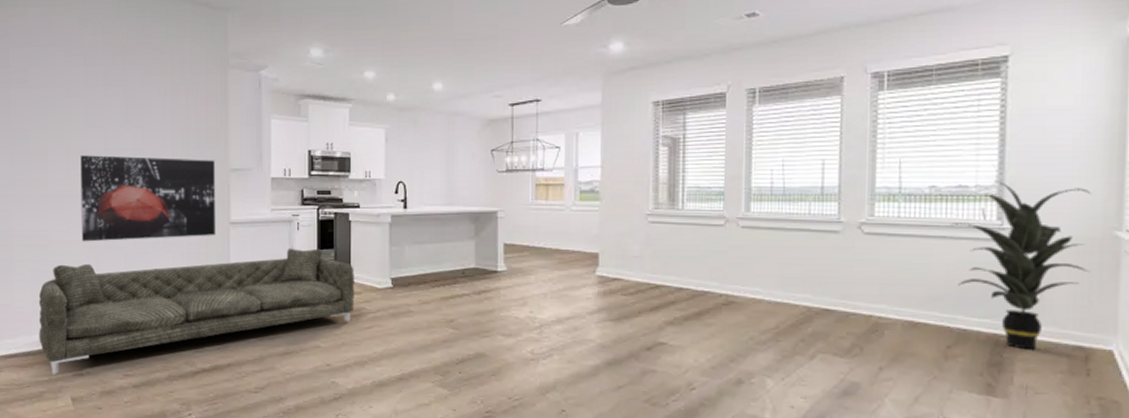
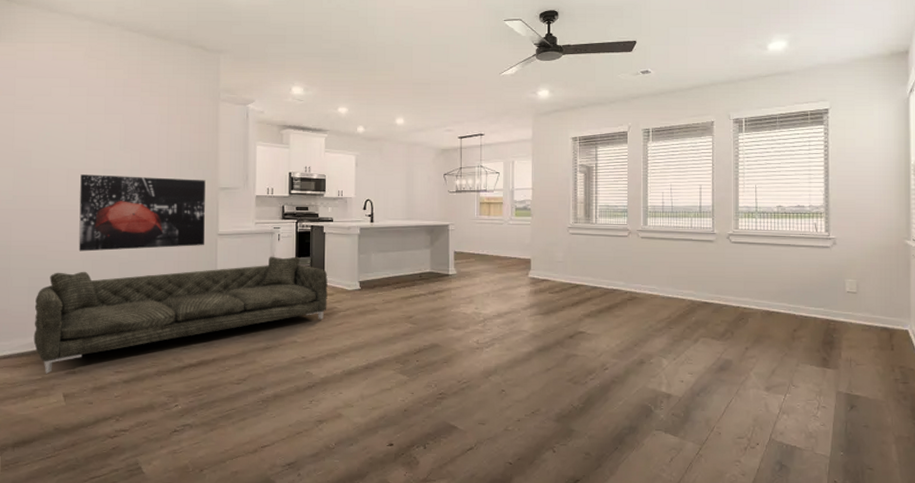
indoor plant: present [947,180,1092,350] -> none [790,202,889,331]

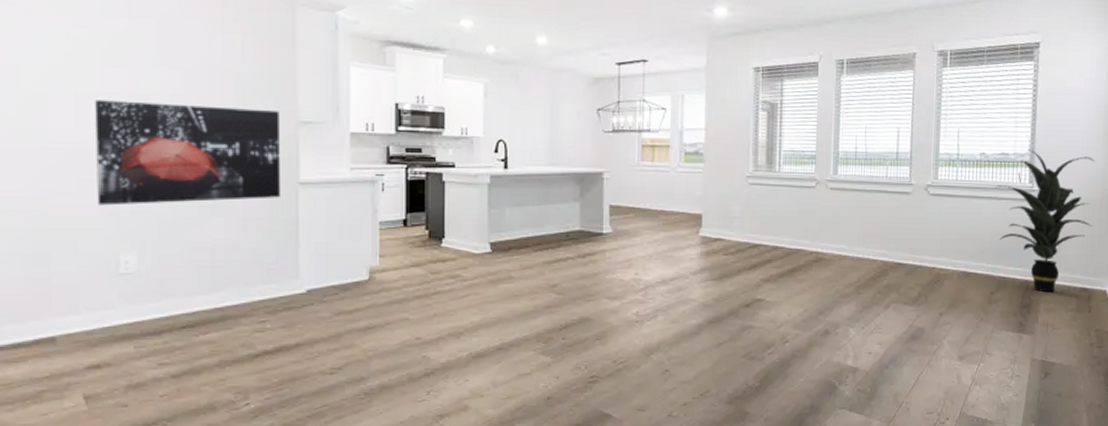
sofa: present [33,256,328,374] -> none [34,211,449,370]
indoor plant: none [790,202,889,331] -> present [993,149,1095,293]

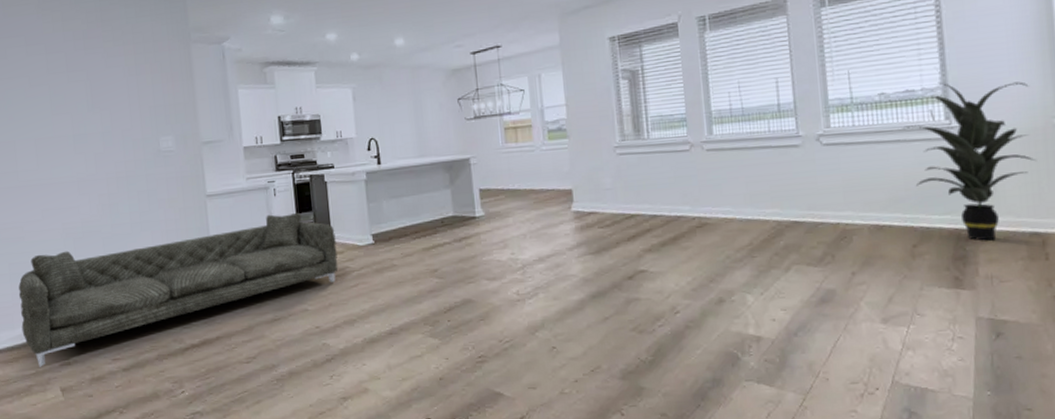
sofa: none [34,211,449,370] -> present [18,212,338,367]
wall art: present [95,100,282,206] -> none [49,135,194,230]

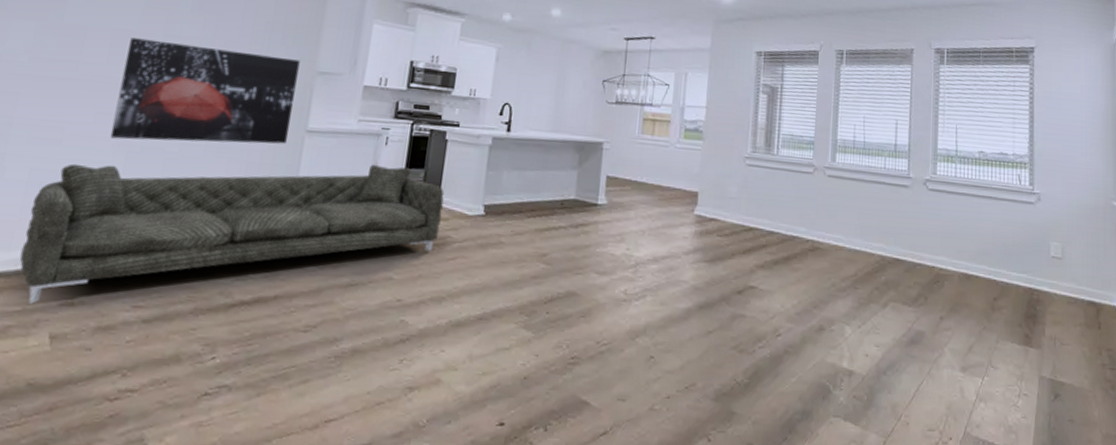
wall art: none [49,135,194,230] -> present [110,38,300,144]
indoor plant: present [899,81,1035,241] -> none [992,150,1096,304]

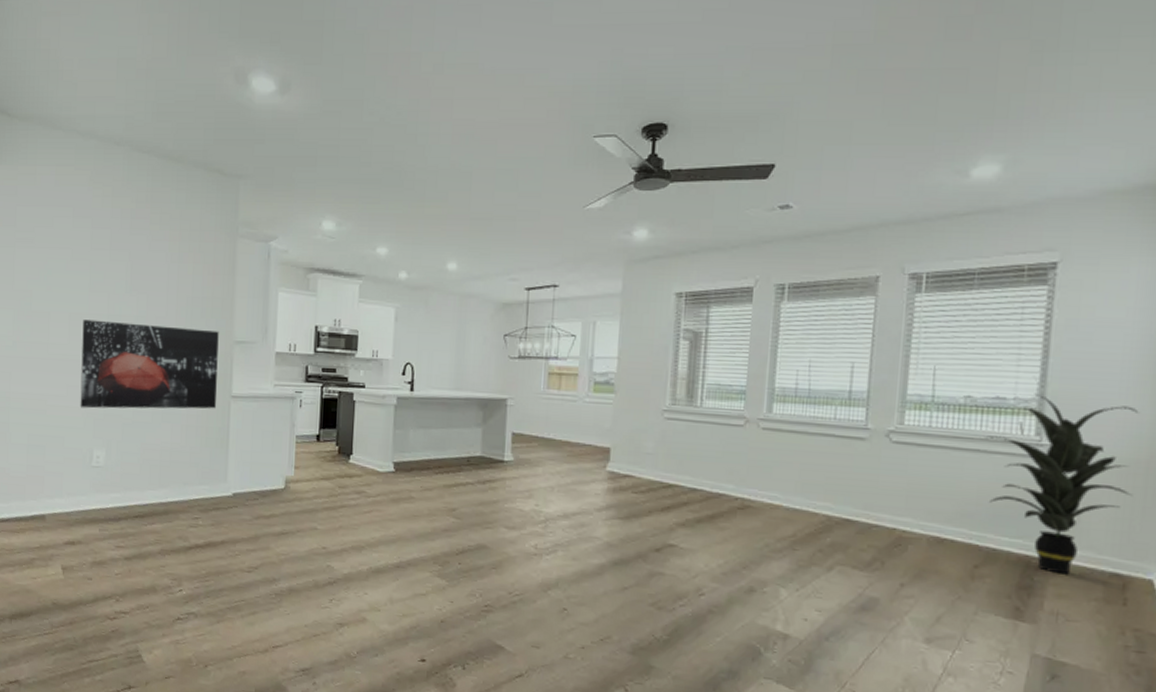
sofa: present [19,163,445,304] -> none [32,425,356,542]
indoor plant: none [992,150,1096,304] -> present [981,393,1139,575]

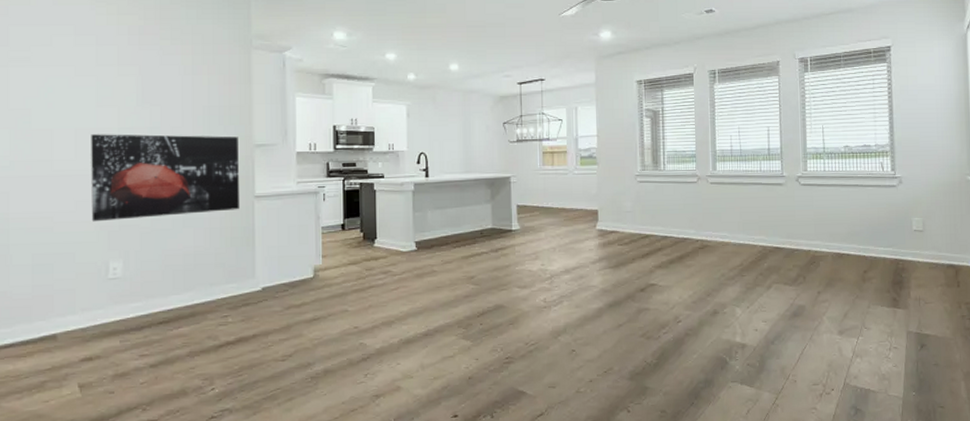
indoor plant: present [981,393,1139,575] -> none [858,140,953,270]

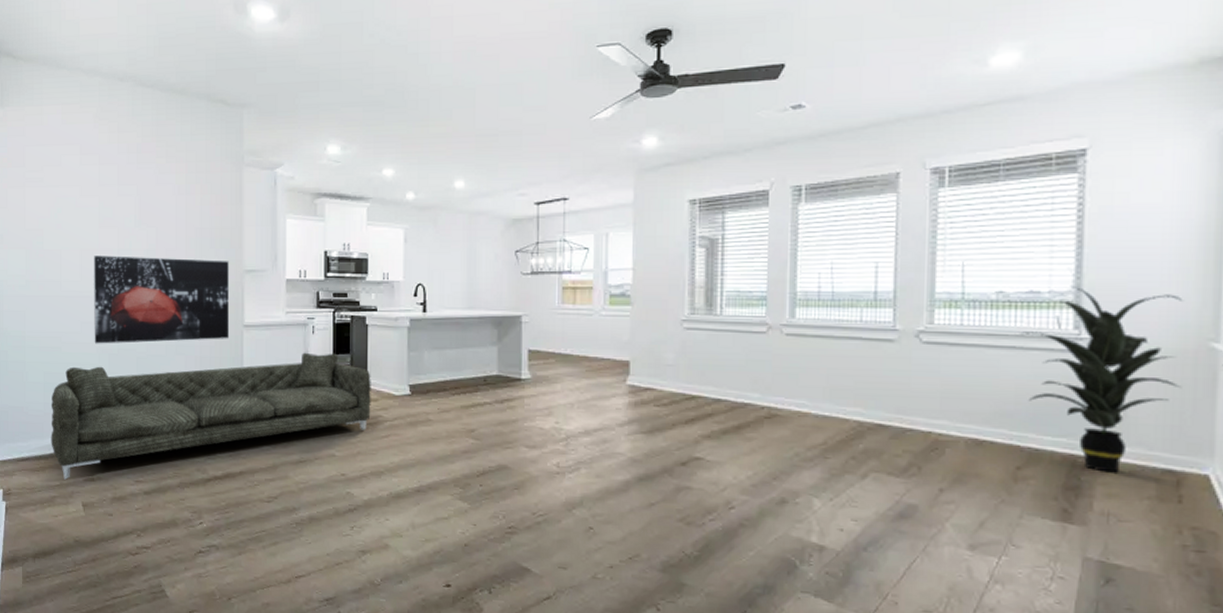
sofa: none [40,217,381,362] -> present [51,352,371,480]
indoor plant: none [858,140,953,270] -> present [1016,285,1183,473]

